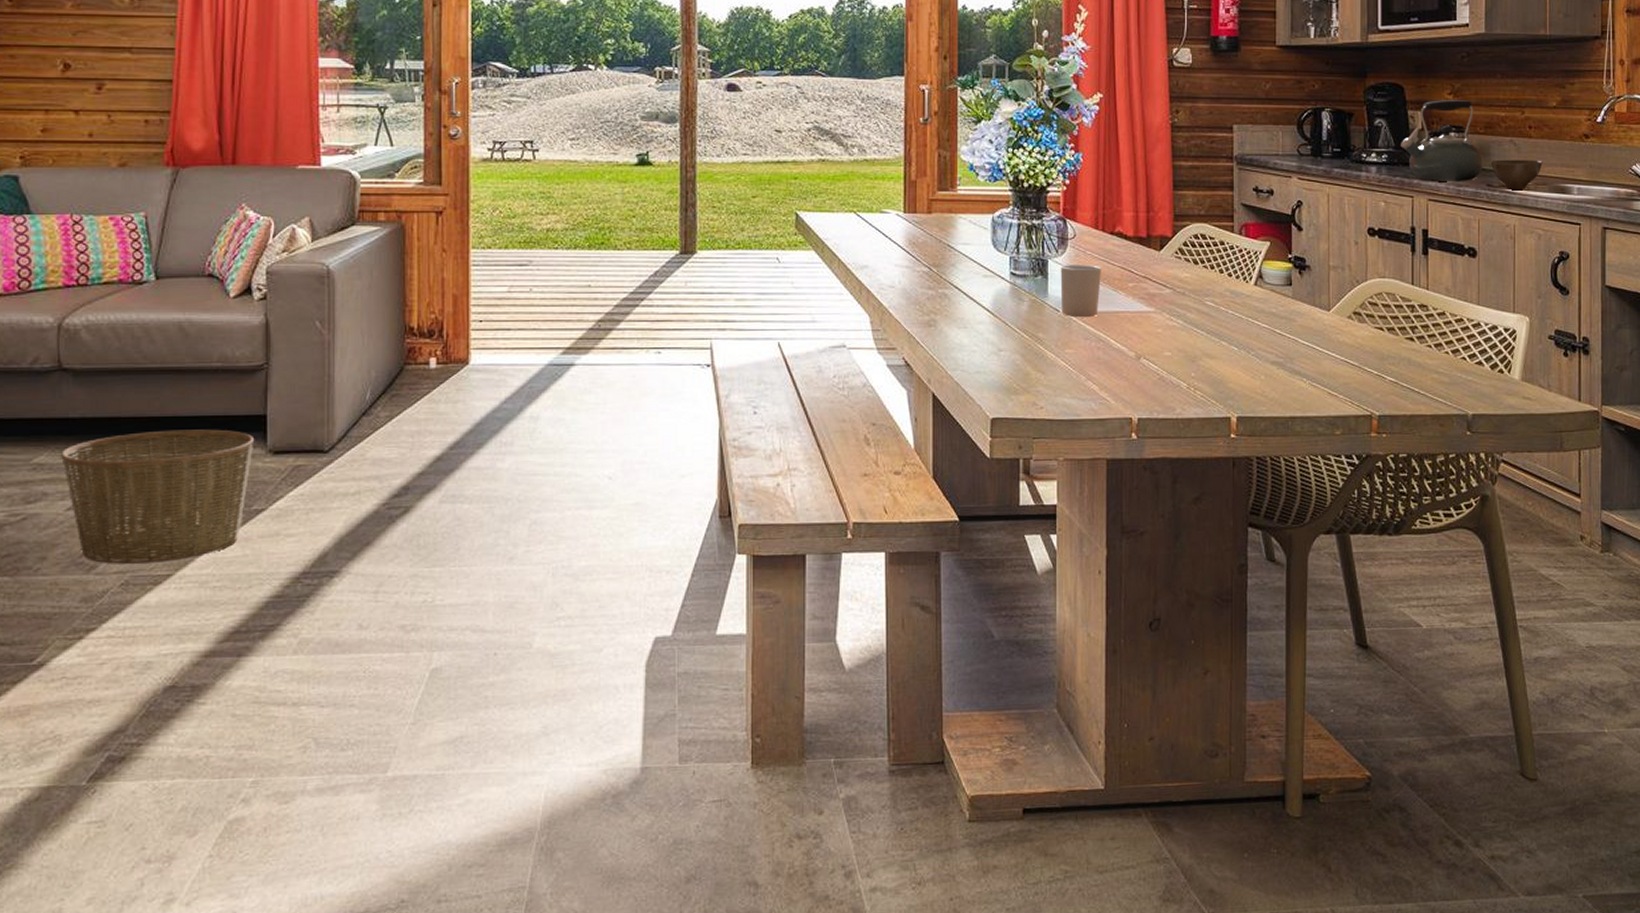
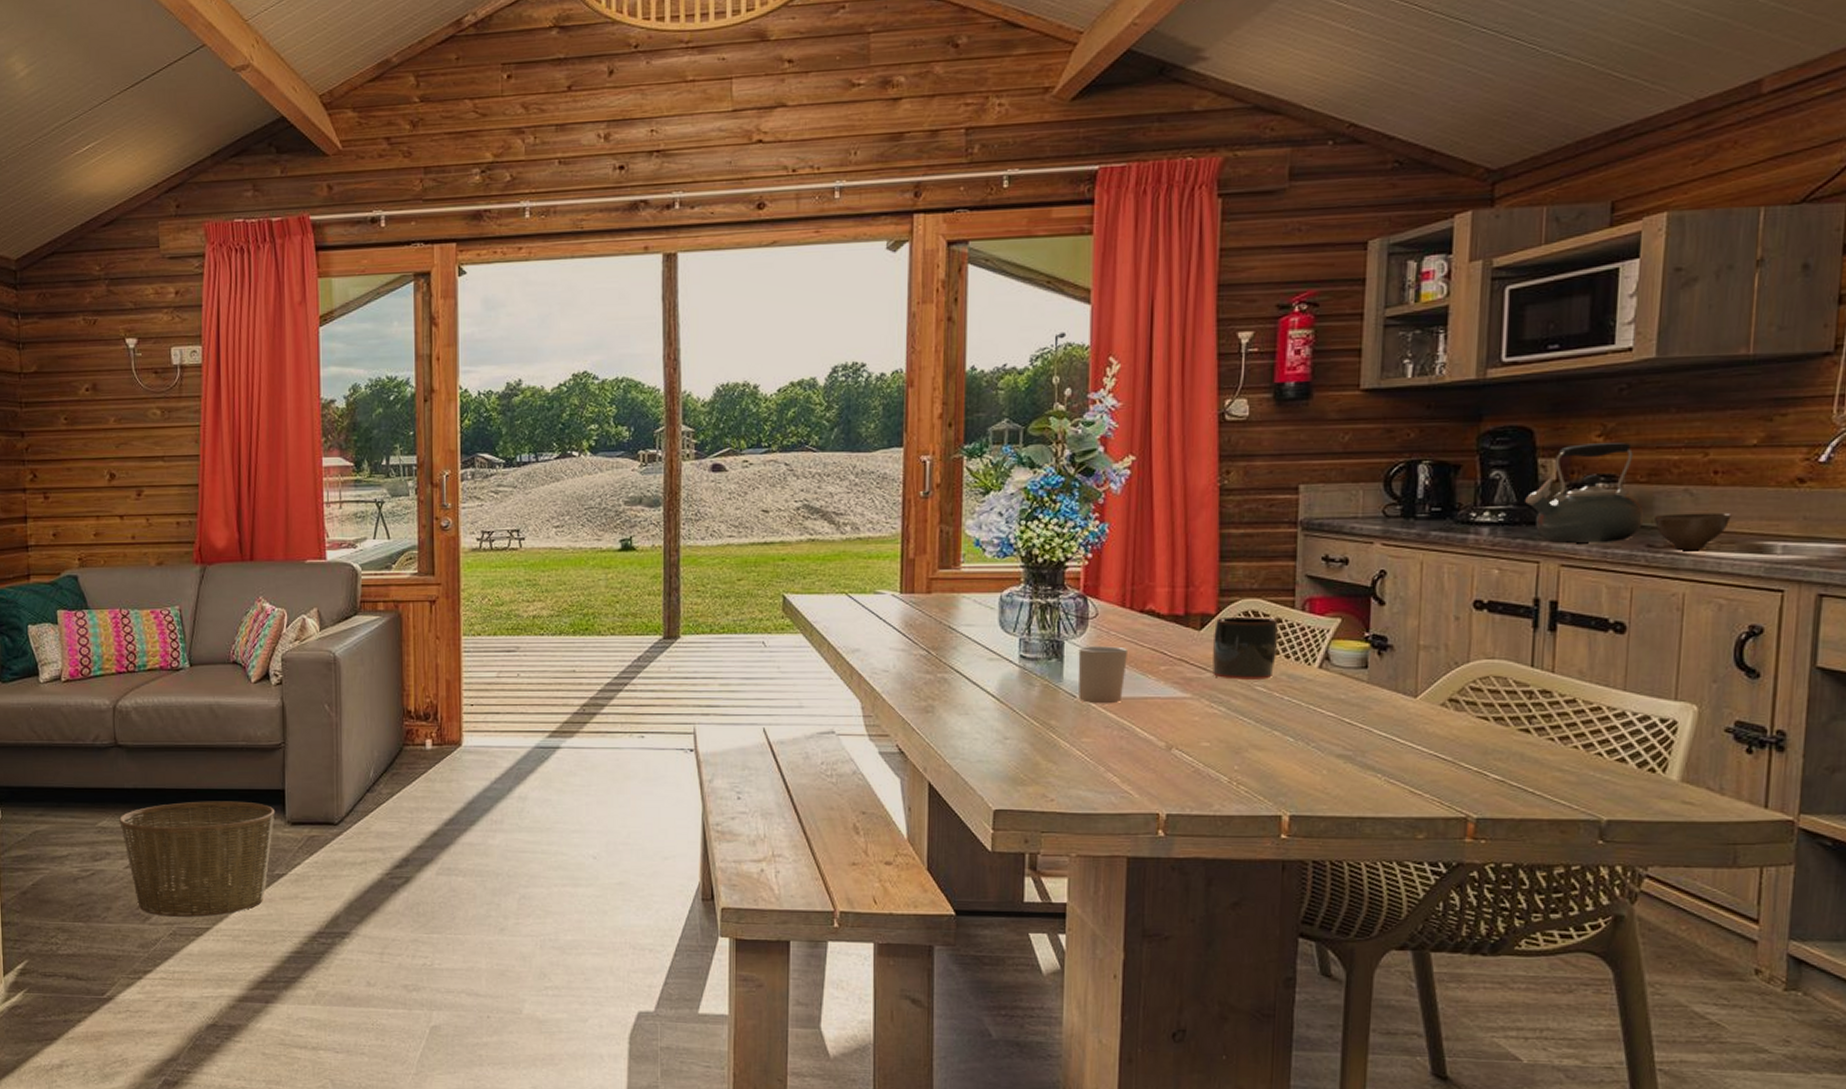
mug: none [1170,240,1222,295] -> present [1211,617,1279,680]

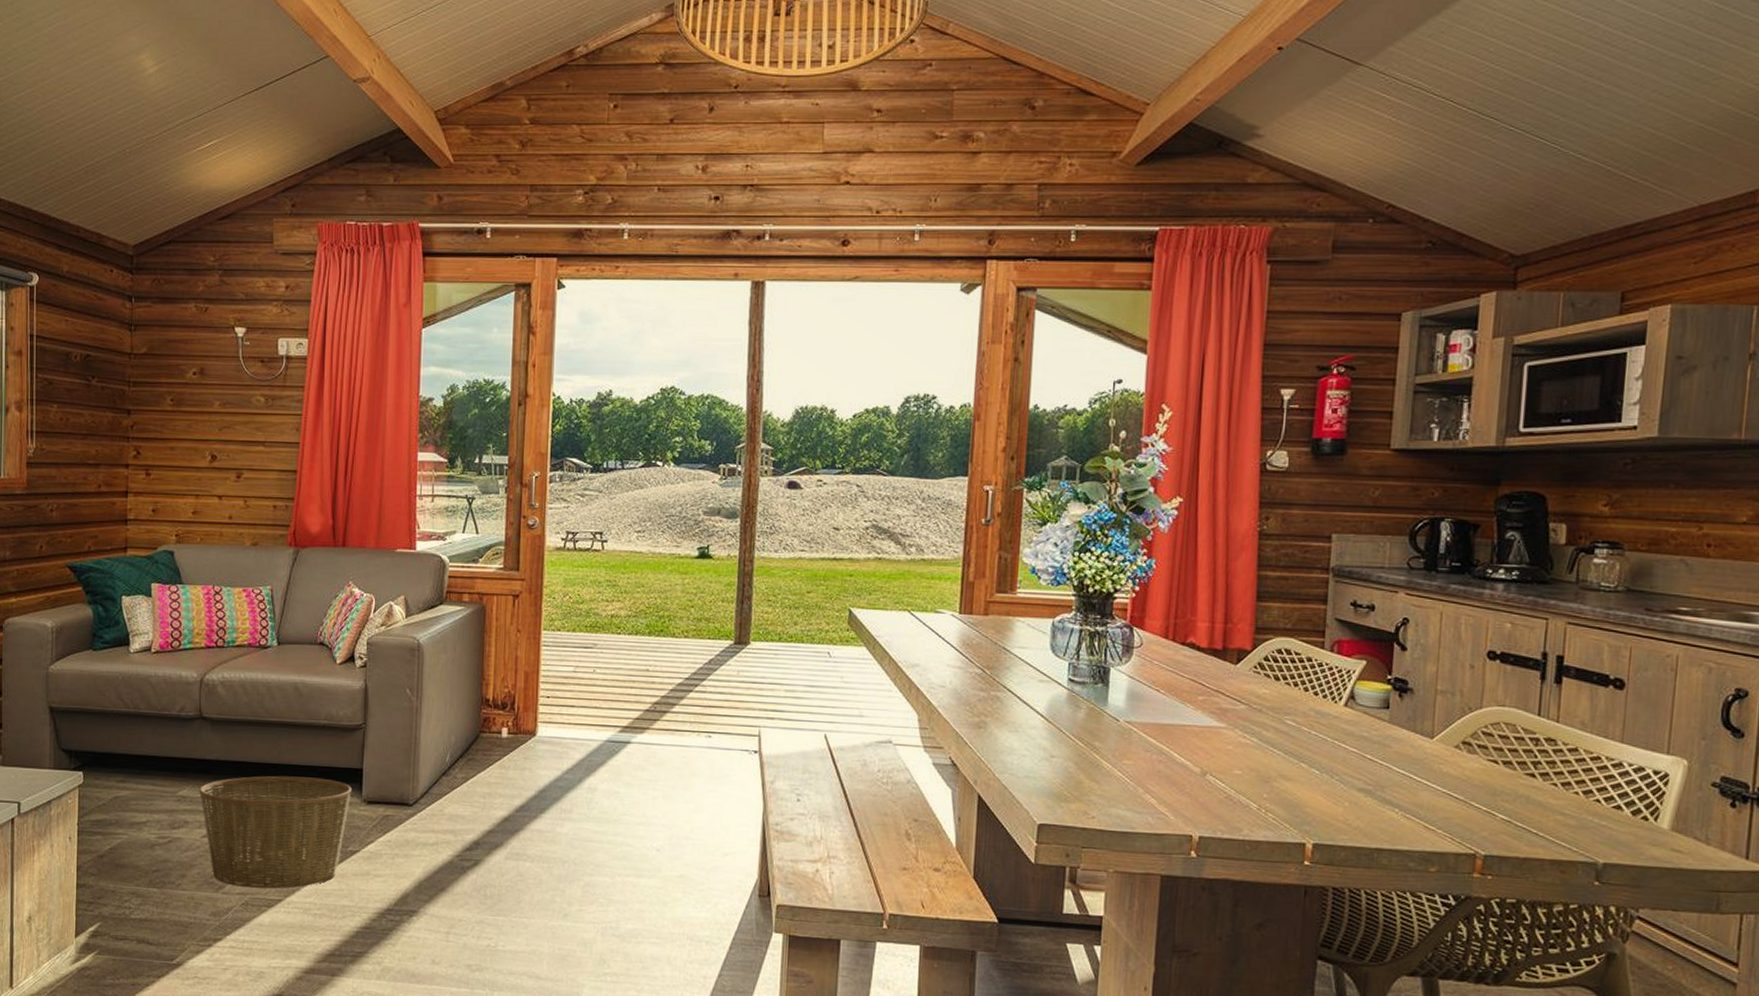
mug: present [1078,646,1127,704] -> none [1121,674,1168,730]
mug: present [1211,617,1279,680] -> none [1246,654,1309,714]
kettle: present [1525,442,1645,544] -> none [1537,512,1644,604]
bowl: present [1653,512,1732,550] -> none [1652,581,1722,616]

